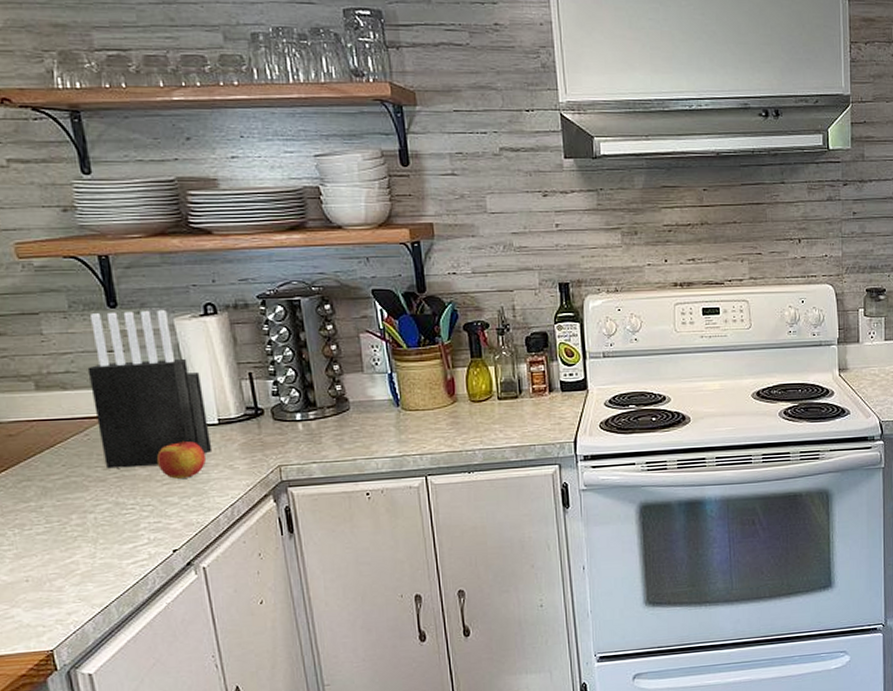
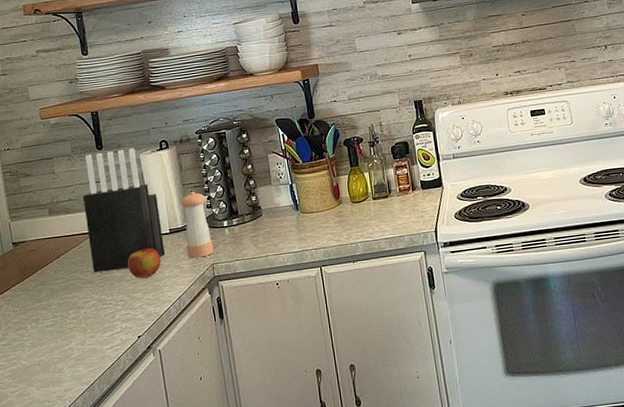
pepper shaker: none [235,372,281,458] -> present [181,191,214,259]

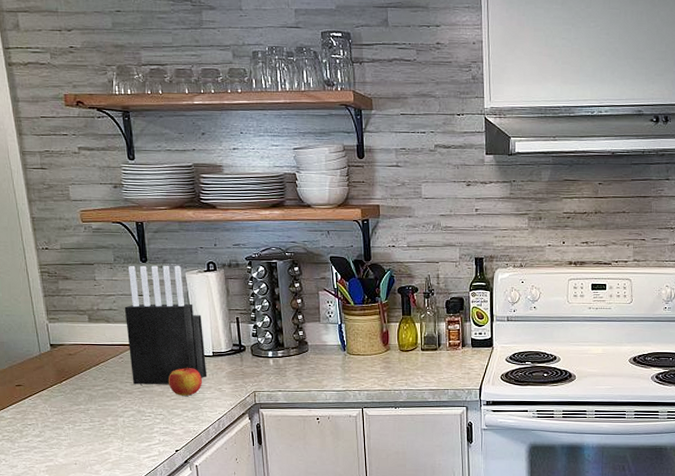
pepper shaker: present [181,191,214,259] -> none [226,317,256,384]

